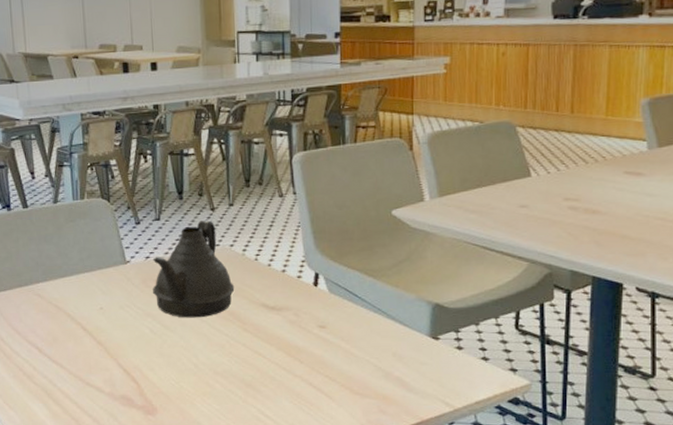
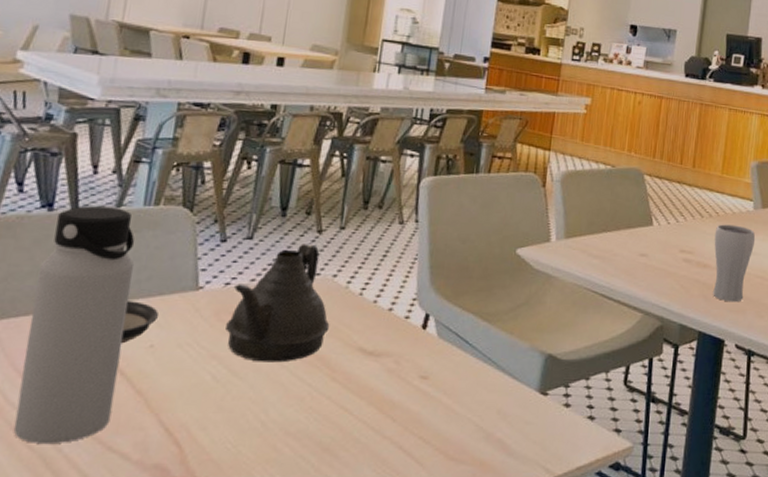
water bottle: none [11,204,84,381] -> present [13,206,135,445]
saucer: none [77,275,102,308] -> present [121,301,160,344]
drinking glass: none [603,167,652,246] -> present [713,224,756,303]

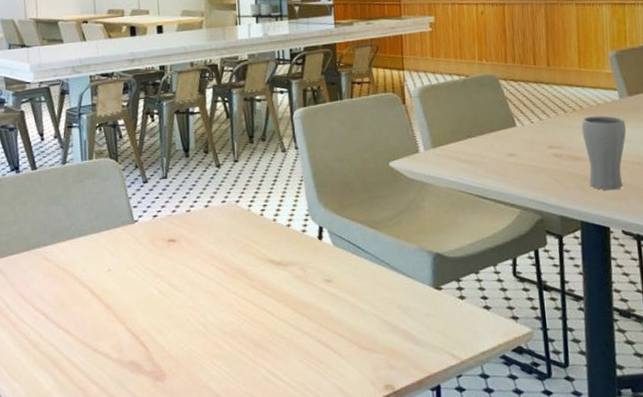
water bottle: present [13,206,135,445] -> none [19,164,92,349]
saucer: present [121,301,160,344] -> none [85,236,110,270]
teapot: present [225,242,330,363] -> none [160,176,242,277]

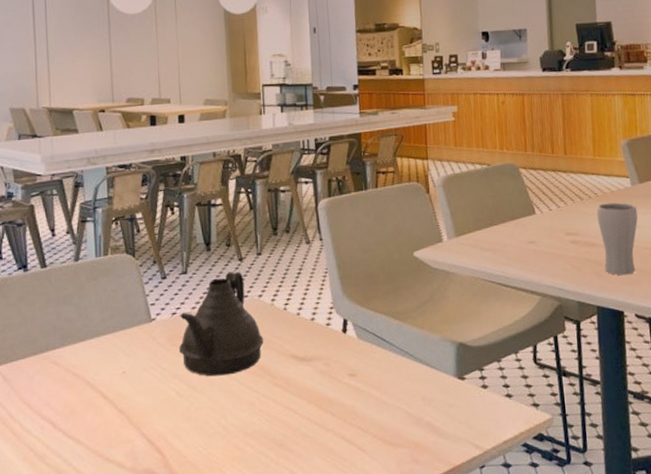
teapot: none [160,176,242,277] -> present [179,270,264,377]

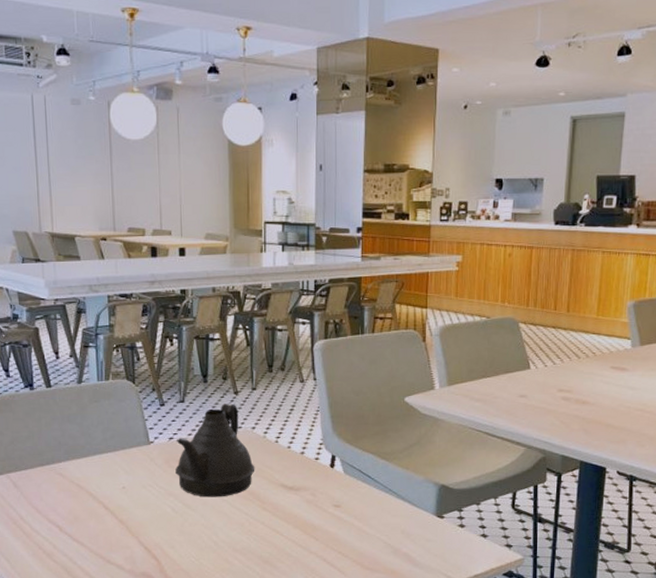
drinking glass: present [596,202,638,276] -> none [592,363,634,434]

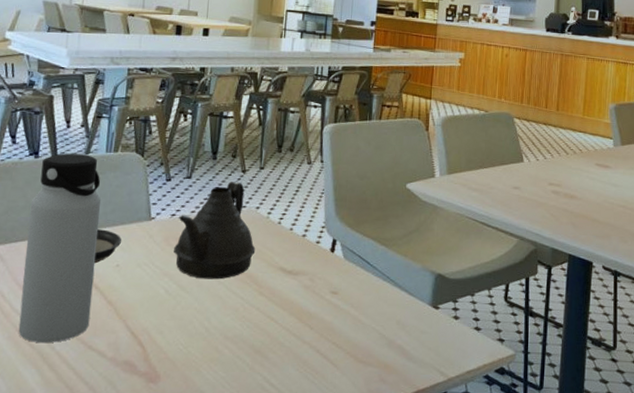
water bottle: none [33,384,105,559] -> present [18,153,101,344]
saucer: none [100,455,125,487] -> present [94,229,122,264]

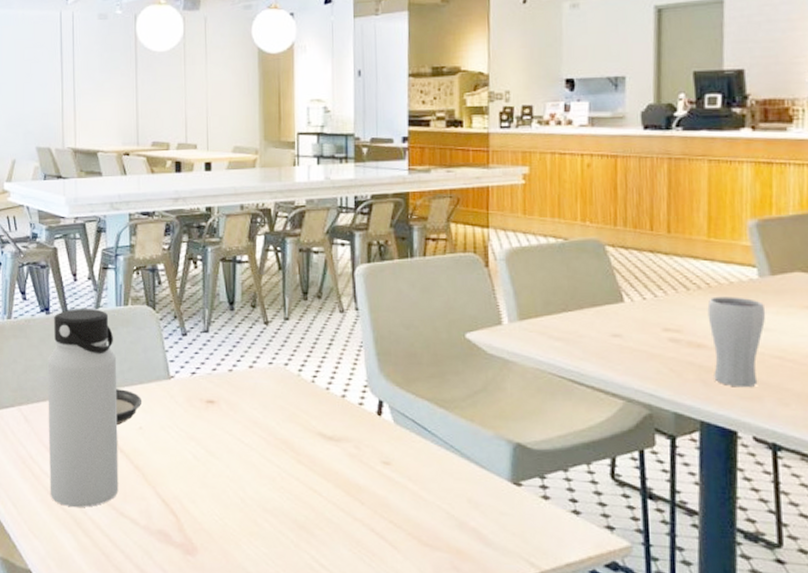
teapot: present [174,180,256,279] -> none [198,334,289,445]
drinking glass: none [579,160,617,229] -> present [707,296,766,388]

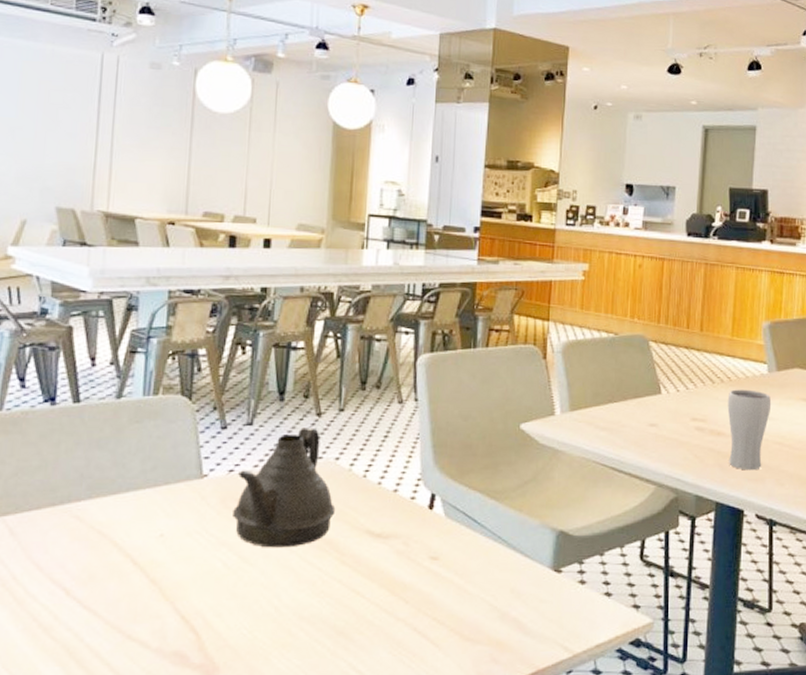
water bottle: present [47,309,119,508] -> none [36,399,139,635]
saucer: present [116,389,143,426] -> none [132,491,167,534]
teapot: none [198,334,289,445] -> present [233,426,336,548]

